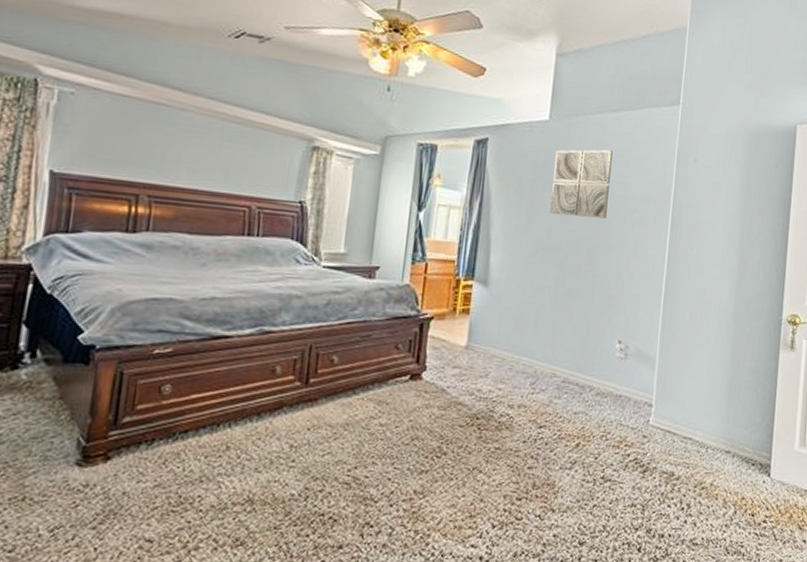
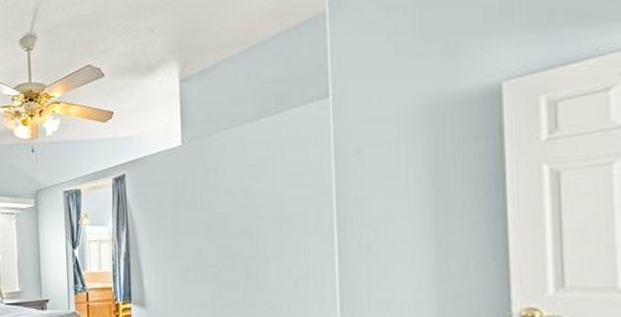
wall art: present [550,149,613,219] -> none [194,161,258,233]

